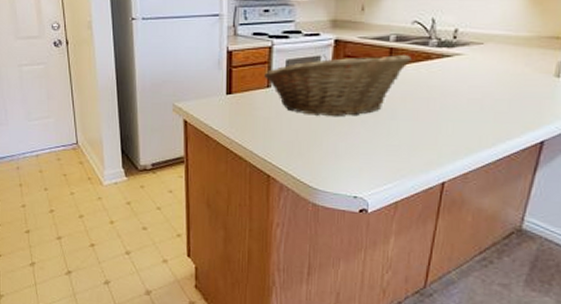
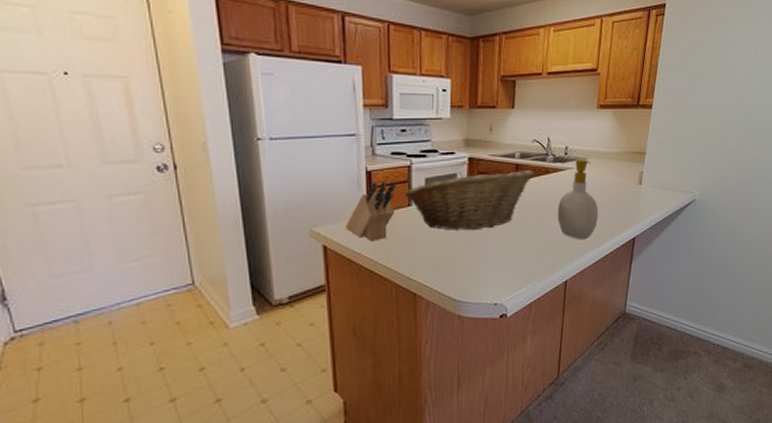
knife block: none [205,61,256,120] -> present [345,181,396,242]
soap bottle: none [437,43,494,138] -> present [557,158,599,240]

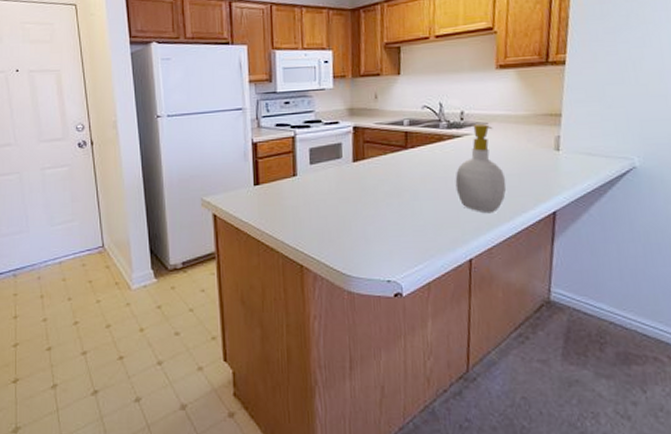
knife block: present [345,181,396,242] -> none [233,152,281,211]
fruit basket: present [405,169,534,231] -> none [290,136,426,202]

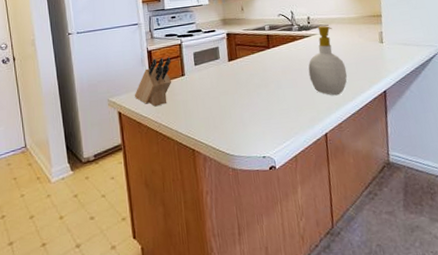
knife block: none [233,152,281,211] -> present [134,57,172,107]

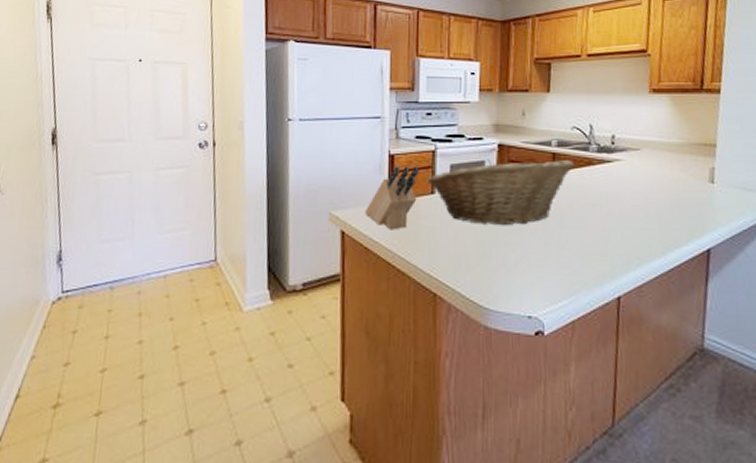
fruit basket: none [178,38,284,94] -> present [428,159,575,226]
soap bottle: present [308,25,348,96] -> none [604,149,659,247]

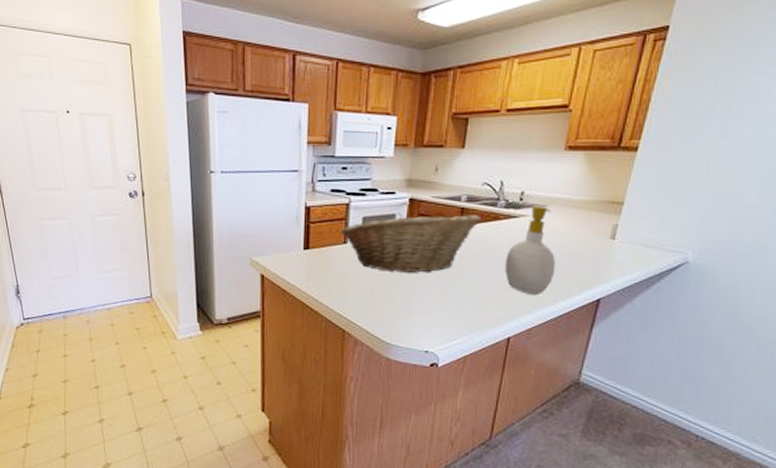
knife block: present [364,166,419,230] -> none [282,217,333,275]
soap bottle: none [604,149,659,247] -> present [504,205,556,296]

